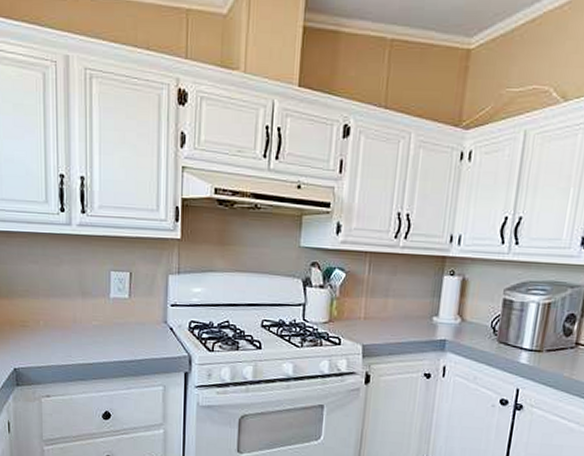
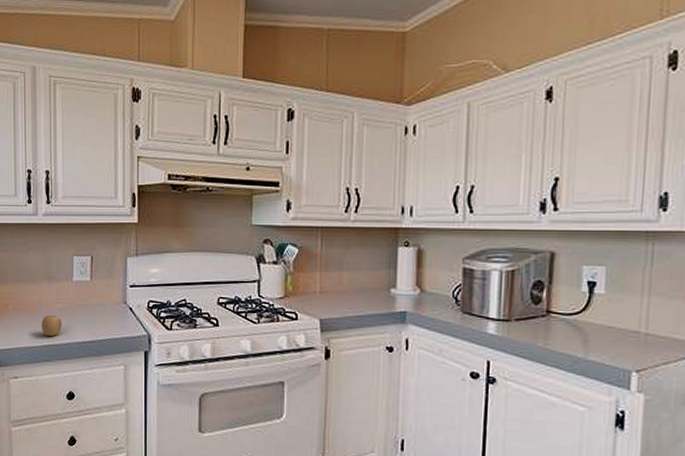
apple: none [75,333,98,356] -> present [41,315,62,337]

